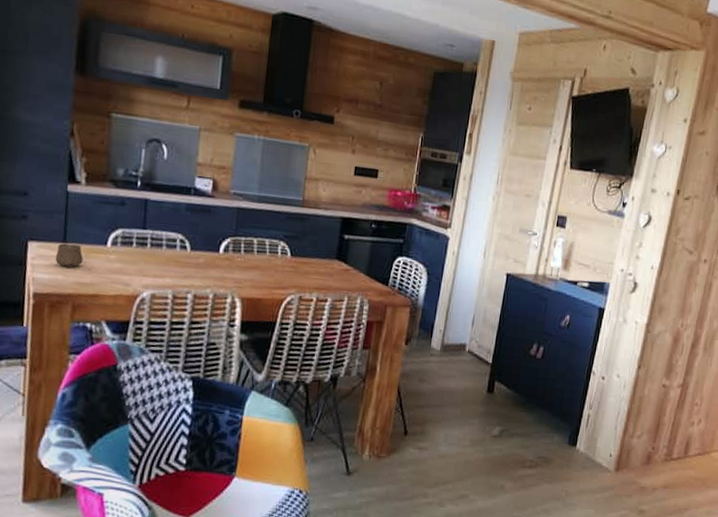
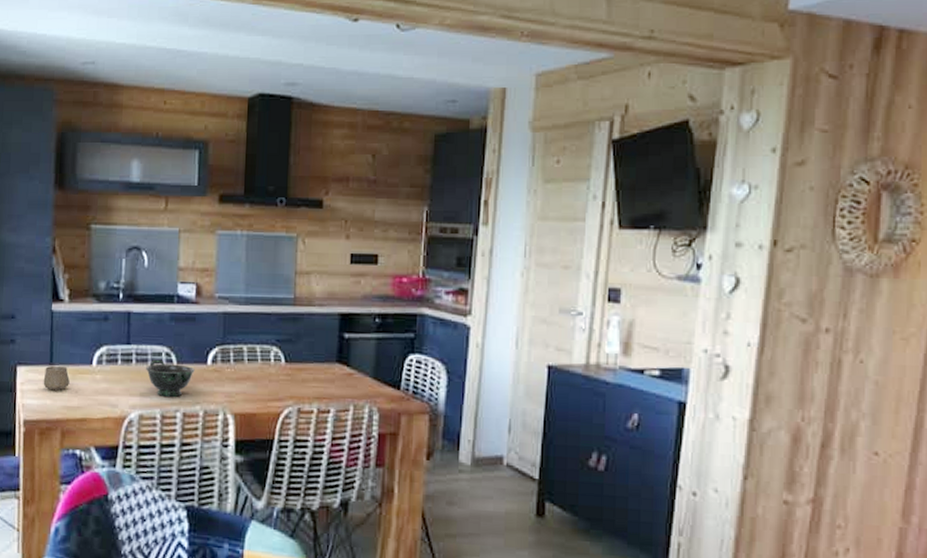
bowl: none [160,244,207,281] -> present [146,359,195,398]

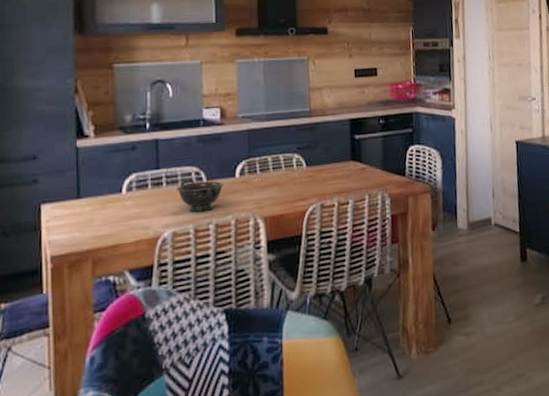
cup: present [43,365,70,391] -> none [70,197,99,223]

